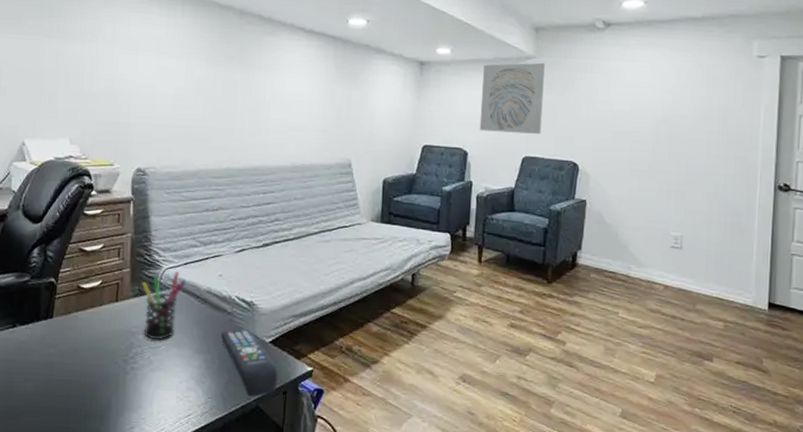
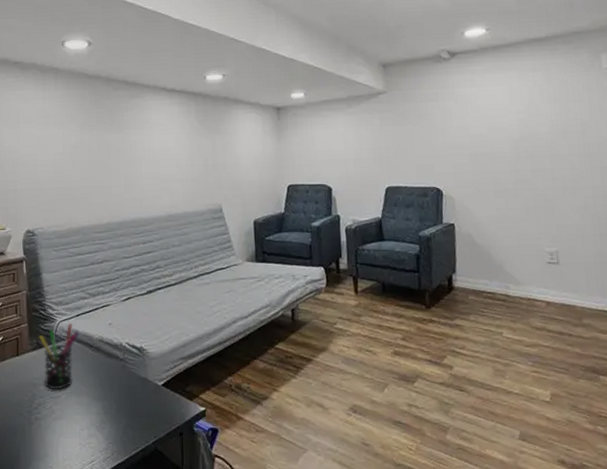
remote control: present [220,329,278,397] -> none [115,374,173,440]
wall art: present [479,62,545,134] -> none [337,96,401,166]

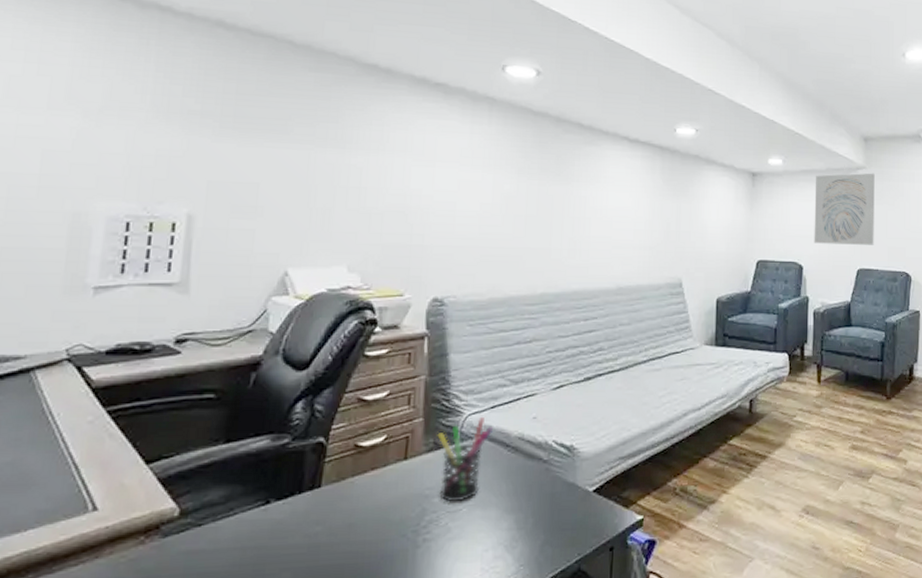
wall art: none [337,96,401,166] -> present [814,173,875,245]

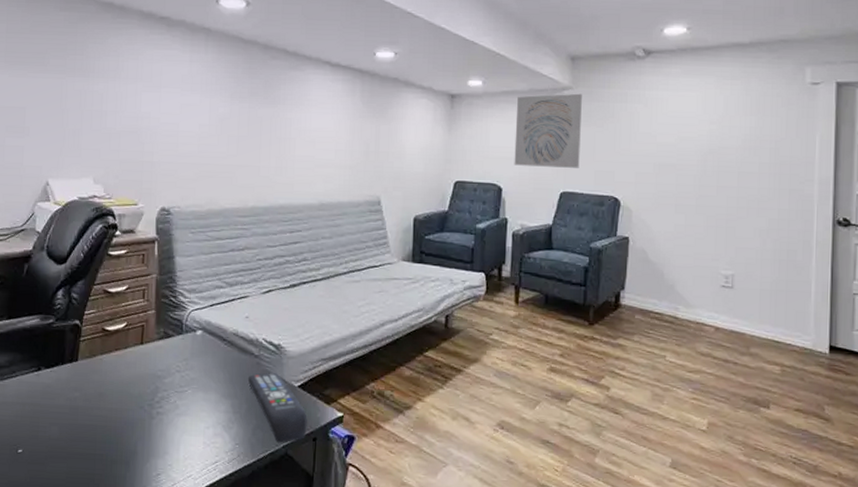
pen holder: present [437,417,493,503] -> none [166,313,212,384]
remote control: none [534,478,604,558] -> present [247,373,307,443]

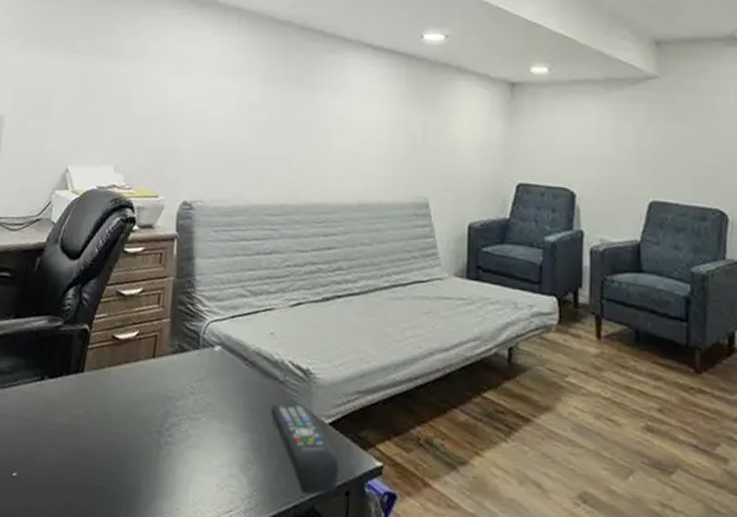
wall art: present [514,93,582,168] -> none [589,83,672,173]

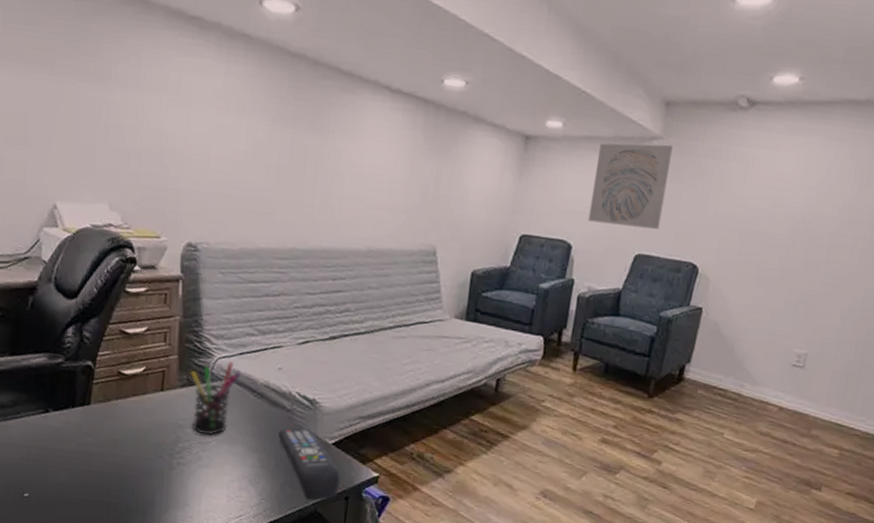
pen holder: none [181,325,232,410] -> present [190,362,241,436]
wall art: none [589,83,672,173] -> present [588,143,673,229]

